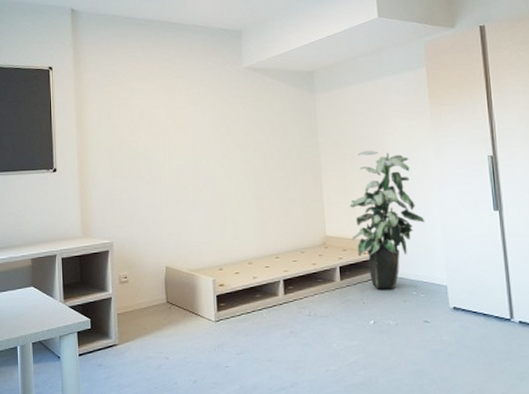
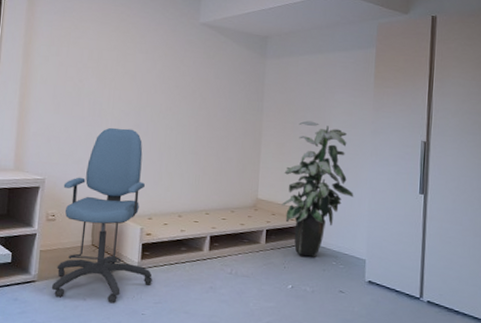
office chair: none [131,182,232,359] -> present [51,127,153,304]

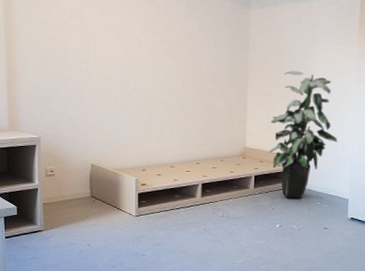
office chair: present [51,127,153,304] -> none [57,85,151,247]

